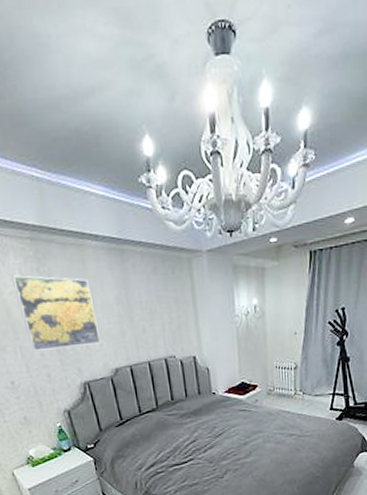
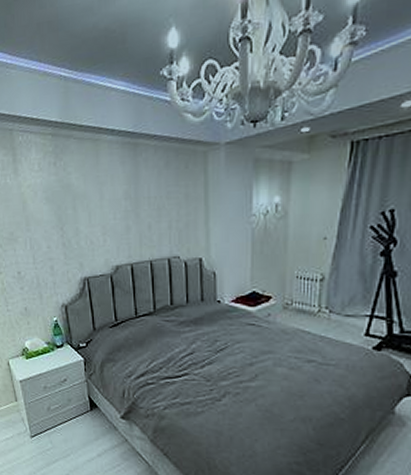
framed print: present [12,275,101,351] -> none [31,169,105,243]

